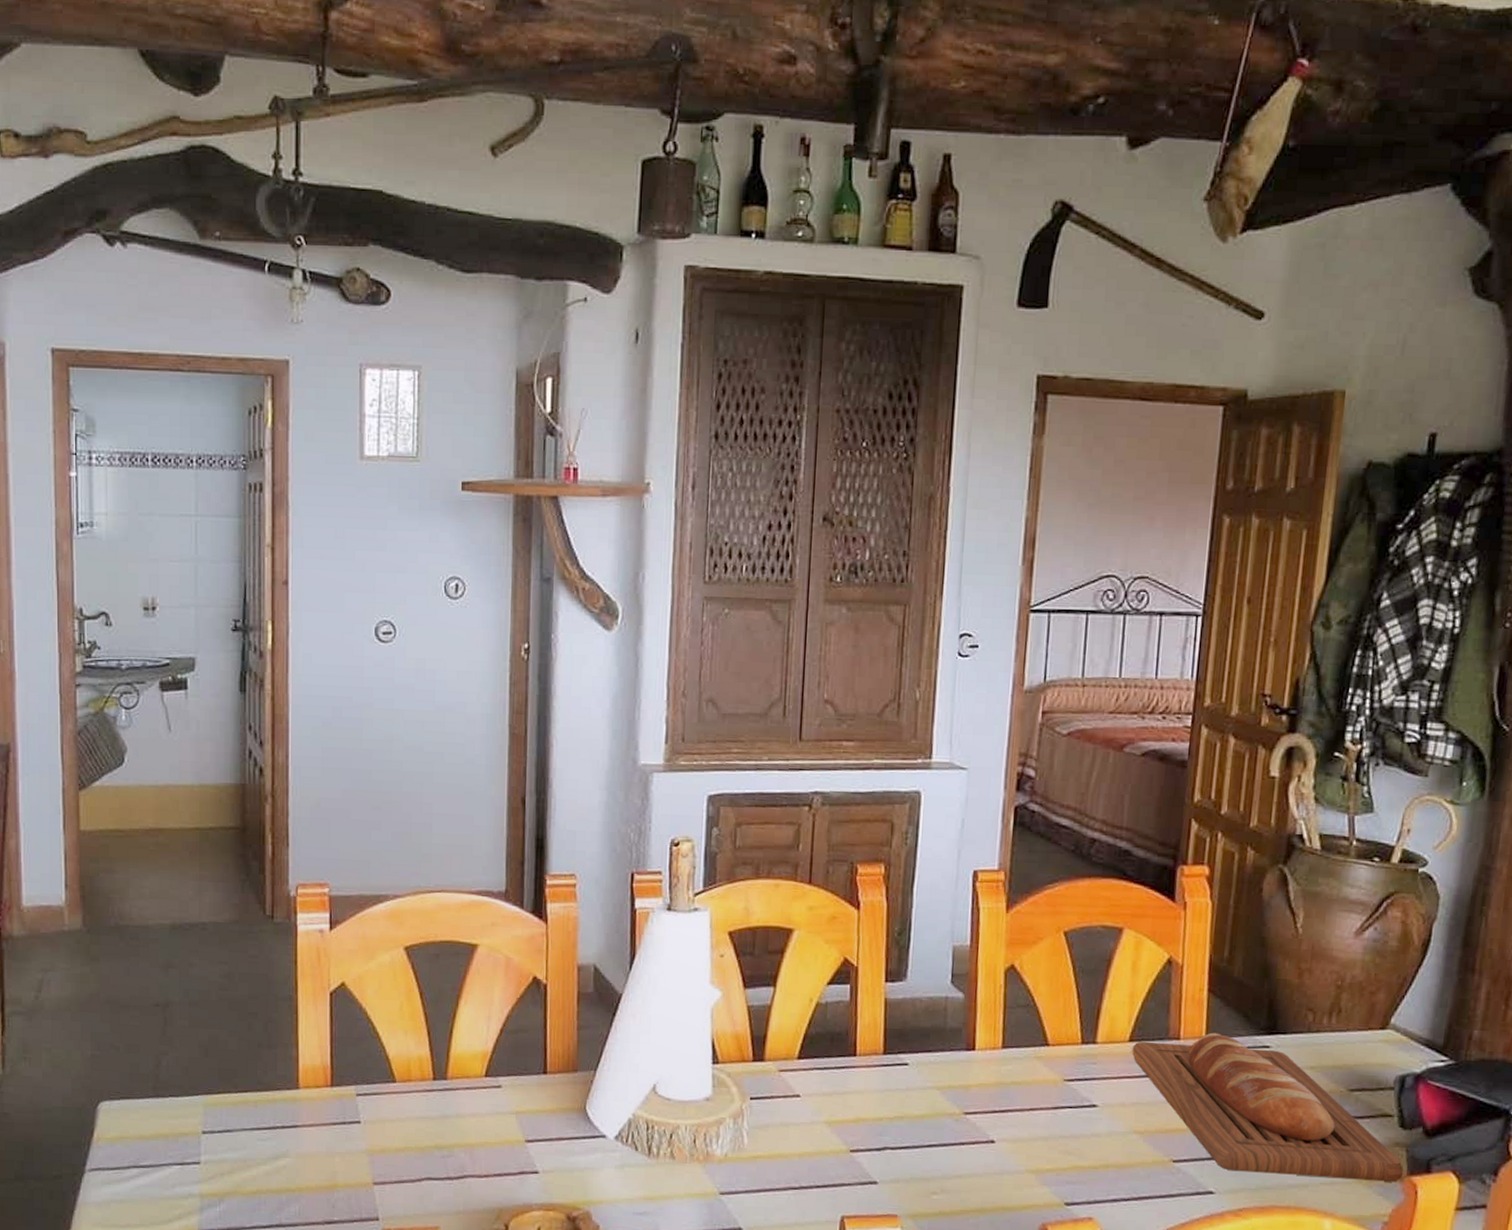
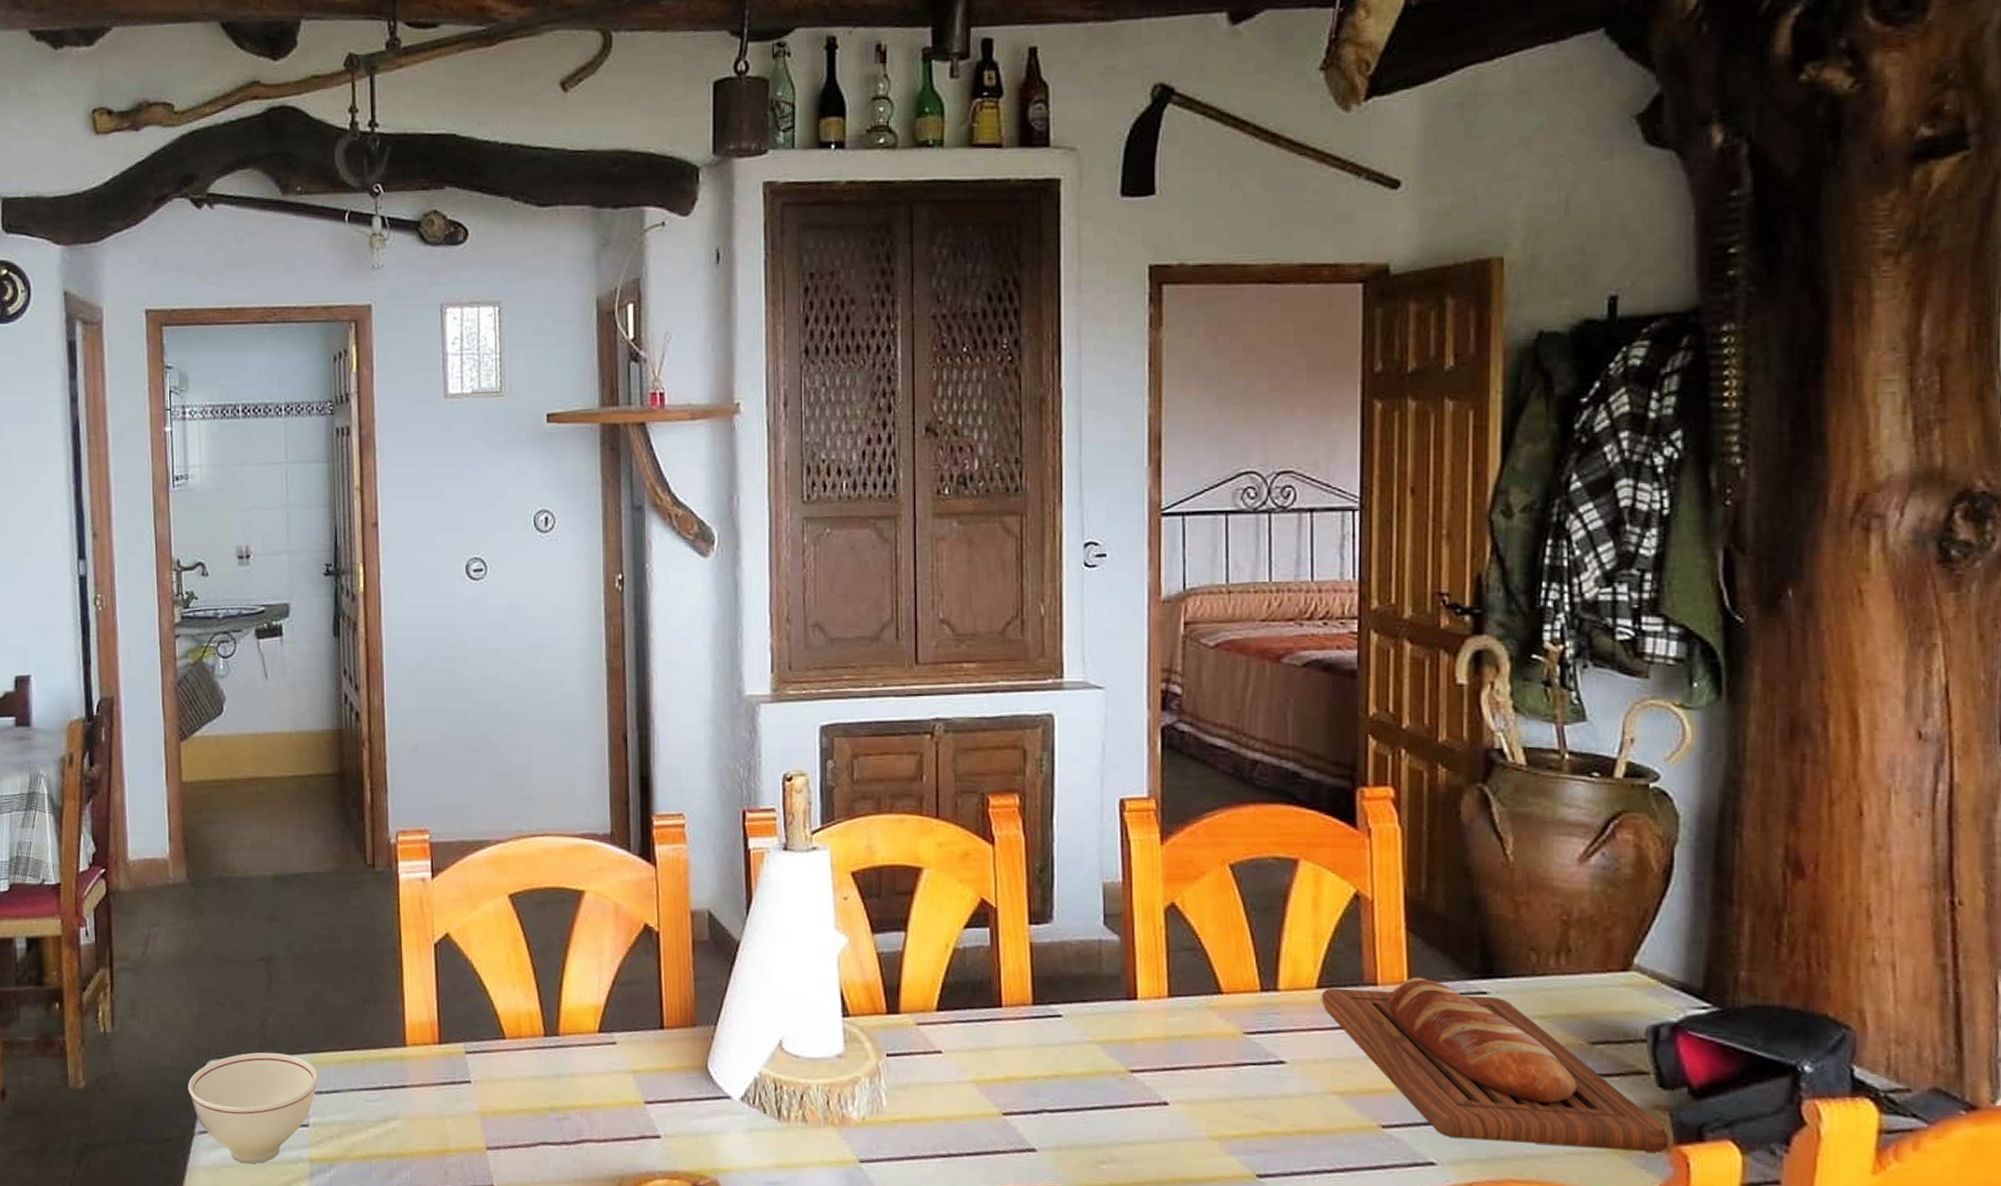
bowl: none [79,1093,212,1200] -> present [187,1052,319,1164]

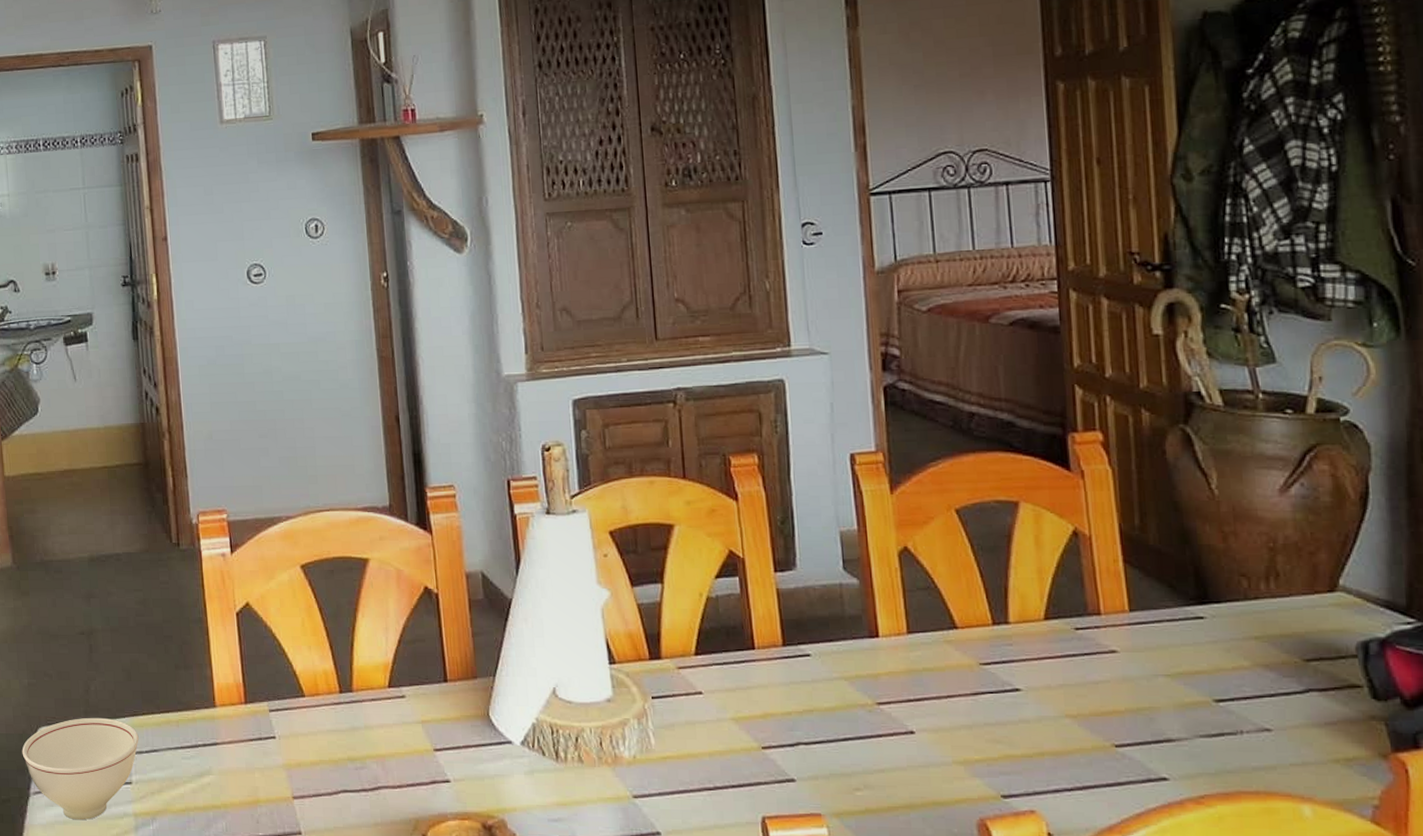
bread loaf: present [1322,977,1668,1153] -> none [1049,605,1386,760]

